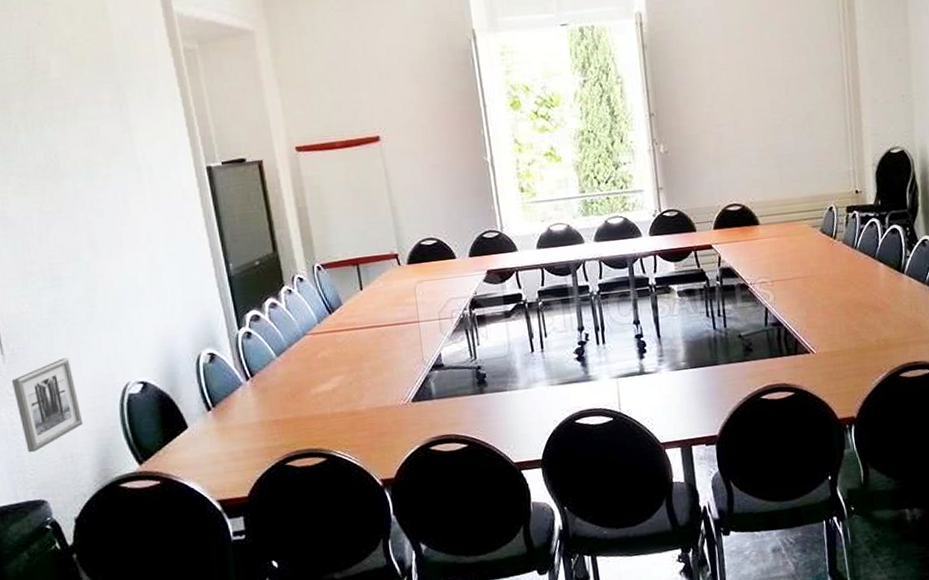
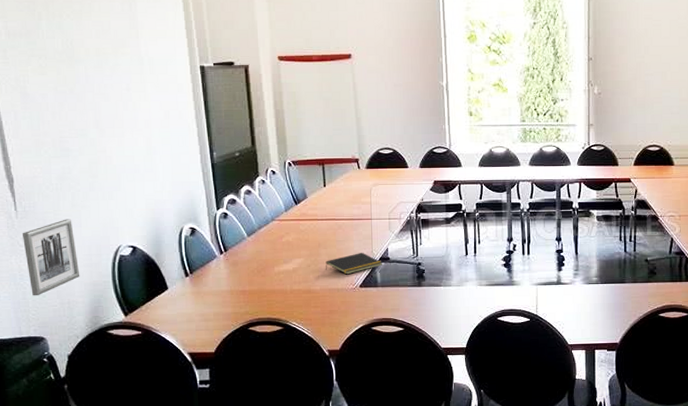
notepad: none [370,361,437,389] -> present [326,253,383,275]

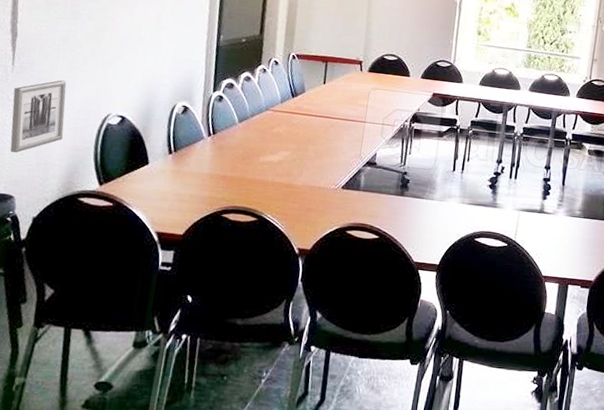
notepad: present [326,253,383,275] -> none [311,154,369,175]

